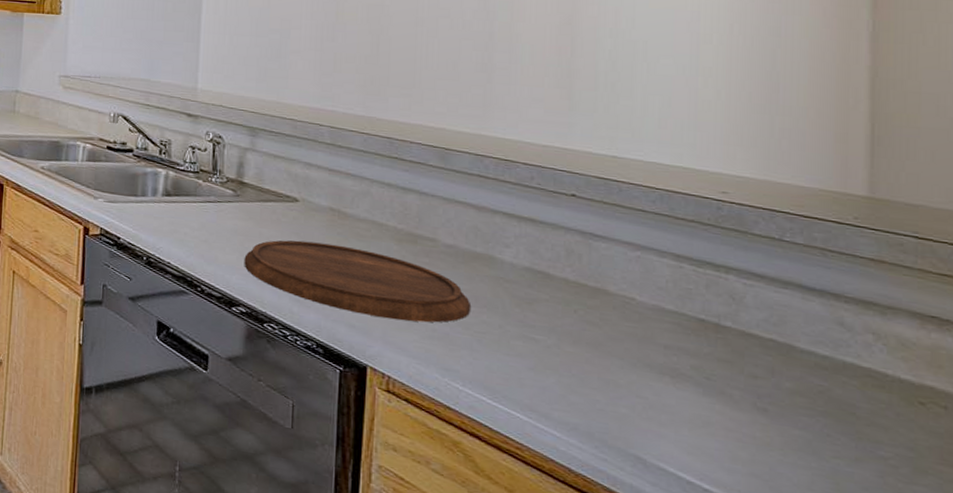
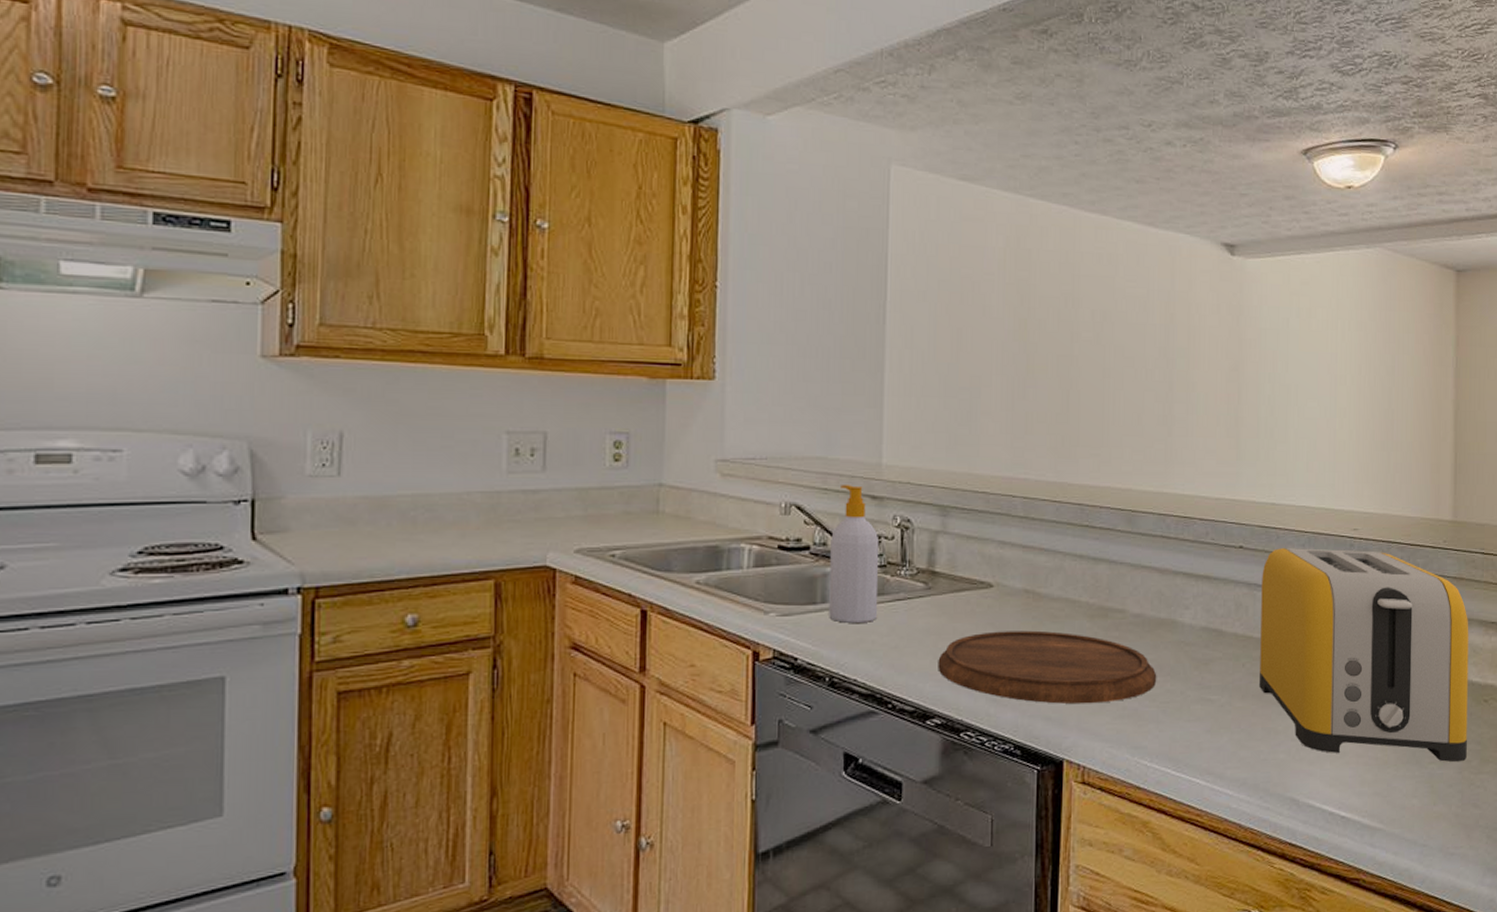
soap bottle: none [148,103,194,217] -> present [829,485,880,624]
toaster: none [595,201,895,465] -> present [1259,547,1469,763]

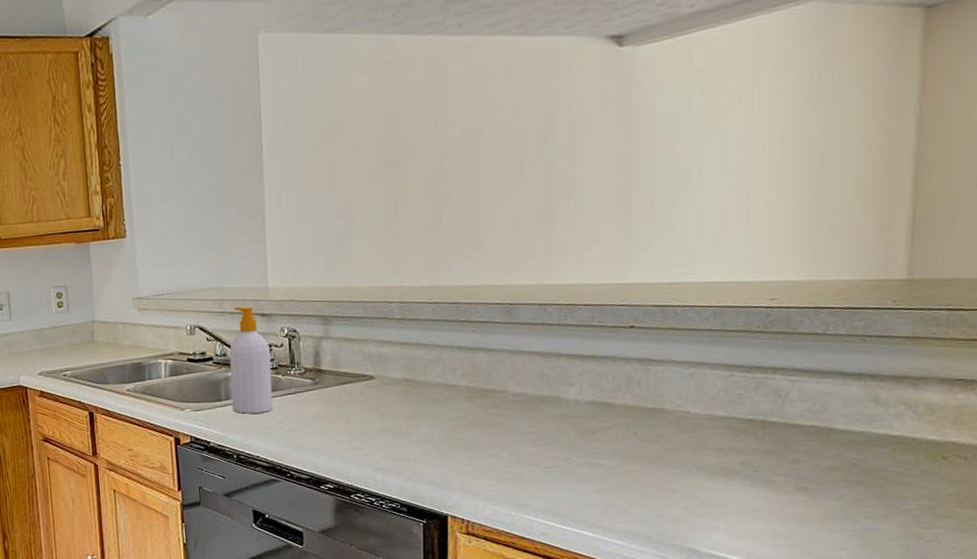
cutting board: present [938,630,1157,704] -> none [328,412,540,471]
toaster: present [1259,547,1469,763] -> none [654,318,925,518]

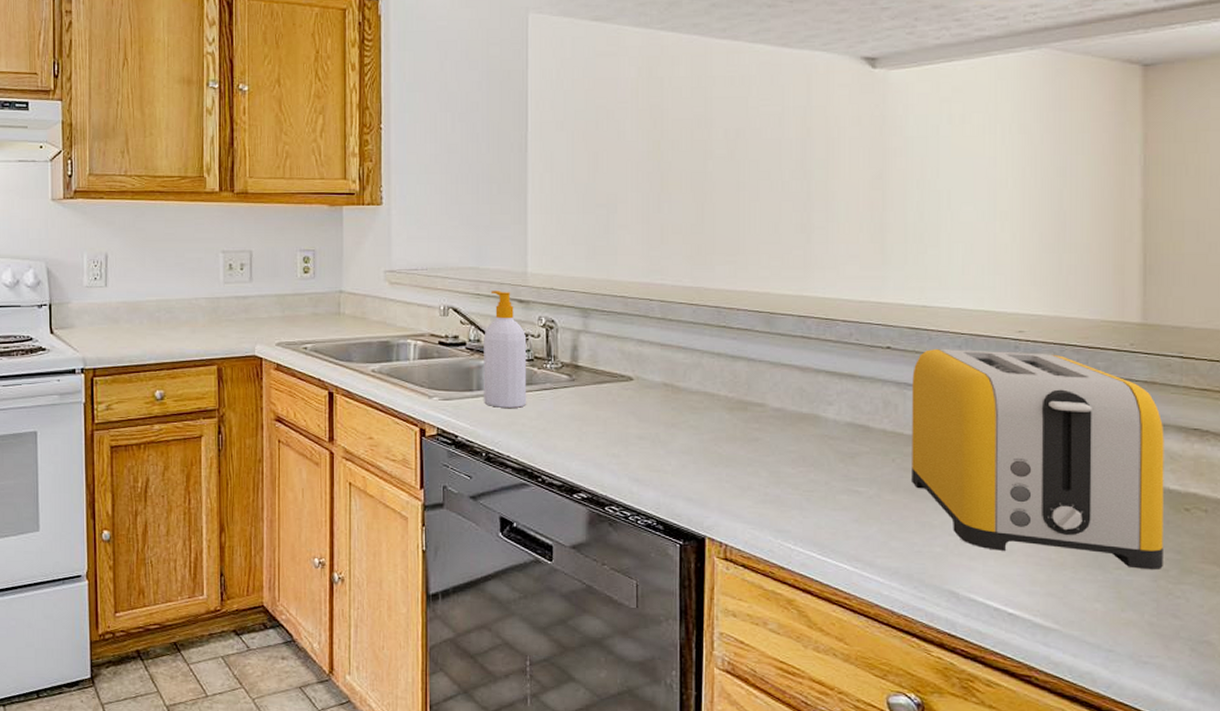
toaster: none [654,318,925,518] -> present [912,348,1164,570]

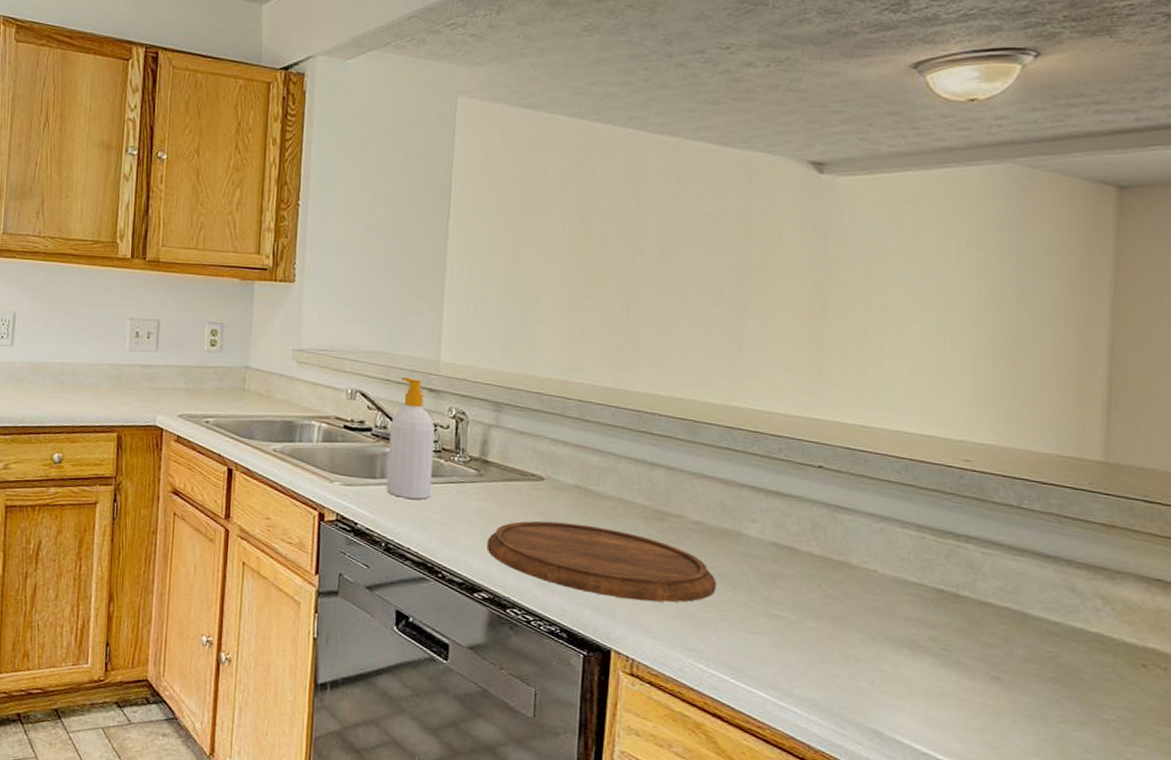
cutting board: none [583,419,800,488] -> present [487,520,717,603]
toaster: present [912,348,1164,570] -> none [838,471,1123,728]

